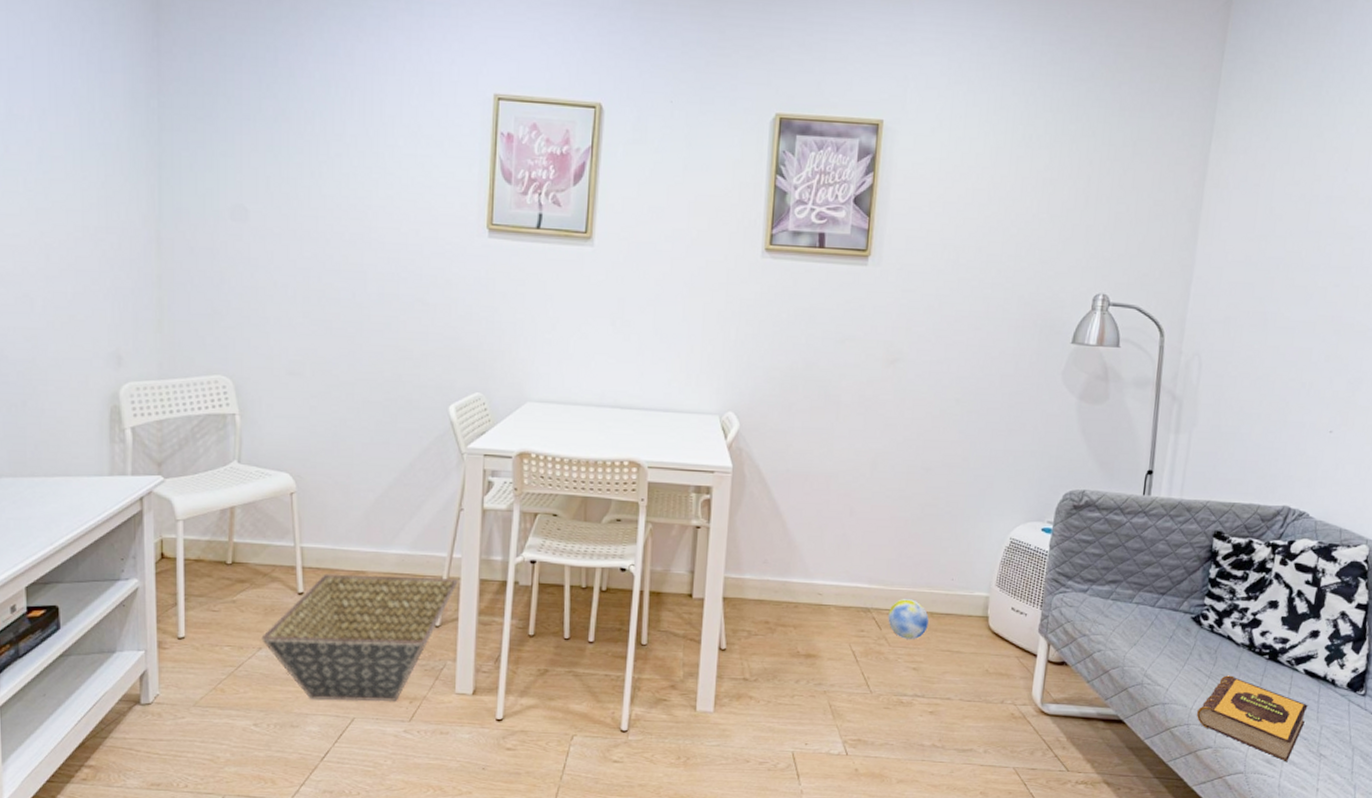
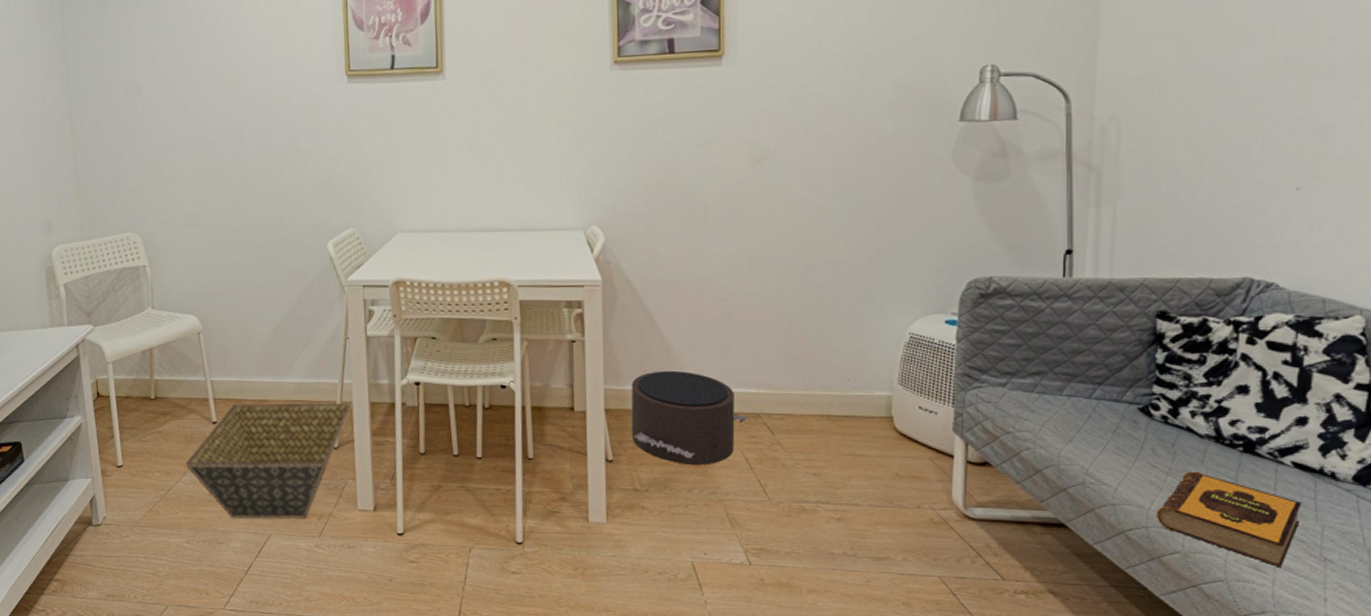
pouf: none [746,561,859,656] -> present [631,370,748,464]
decorative ball: present [888,598,929,639] -> none [780,401,825,444]

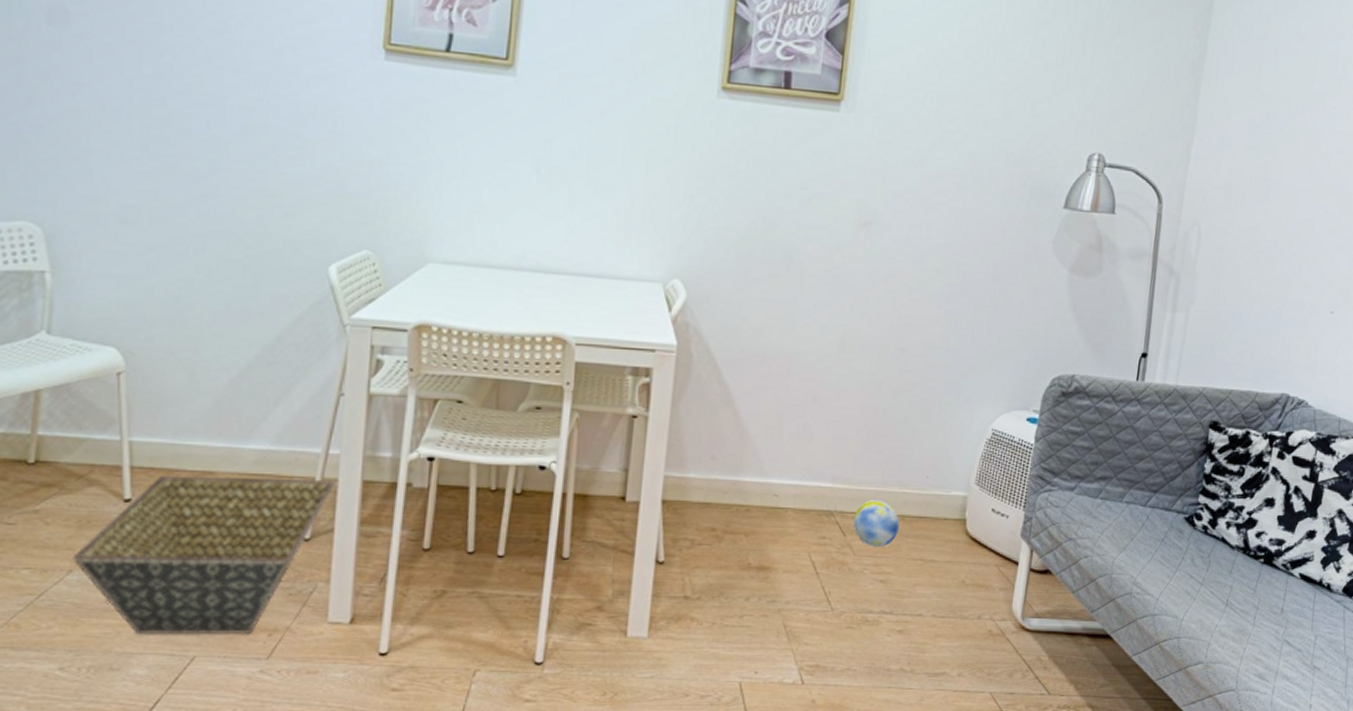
pouf: present [631,370,748,464] -> none [689,457,820,568]
decorative ball: none [780,401,825,444] -> present [853,499,900,547]
hardback book: present [1156,471,1302,567] -> none [1187,582,1303,676]

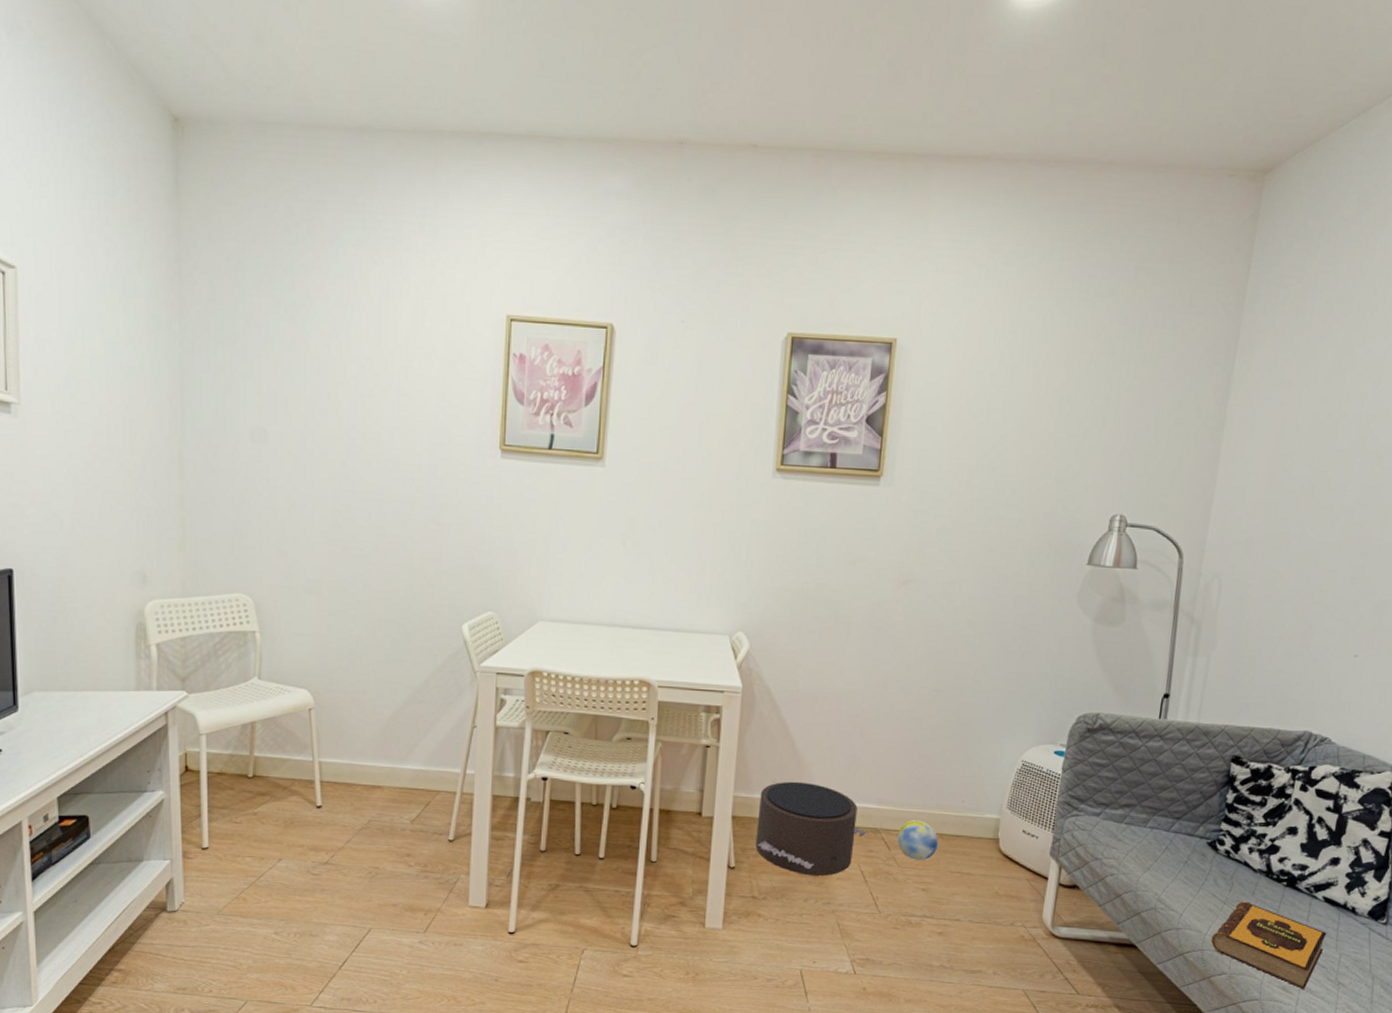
basket: present [72,475,335,636] -> none [281,788,471,914]
pouf: none [689,457,820,568] -> present [755,781,868,876]
hardback book: none [1187,582,1303,676] -> present [1210,901,1327,989]

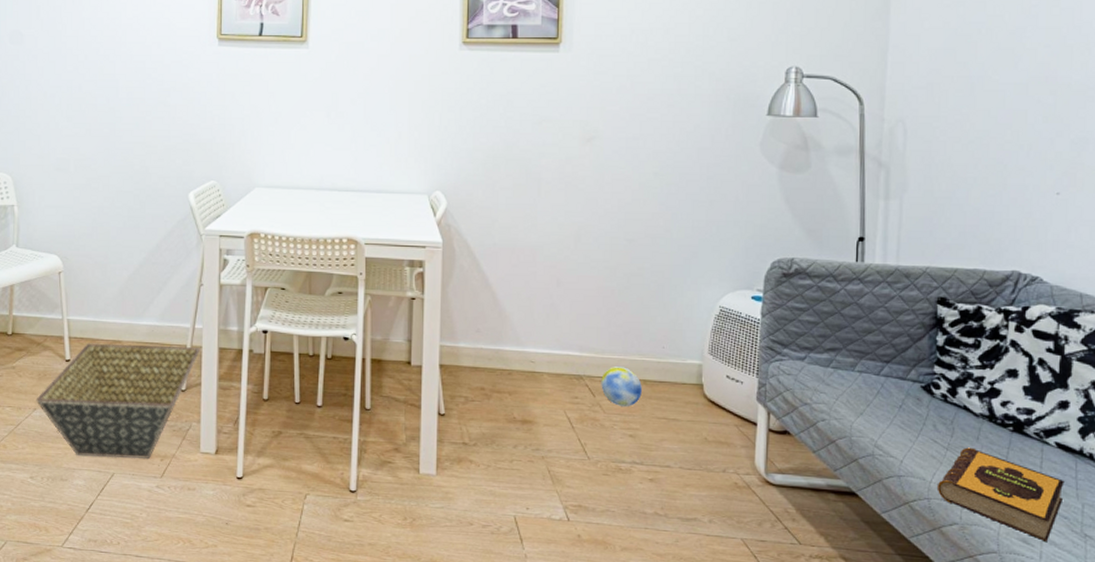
basket: none [281,788,471,914] -> present [36,343,200,460]
pouf: present [755,781,868,876] -> none [463,330,571,422]

